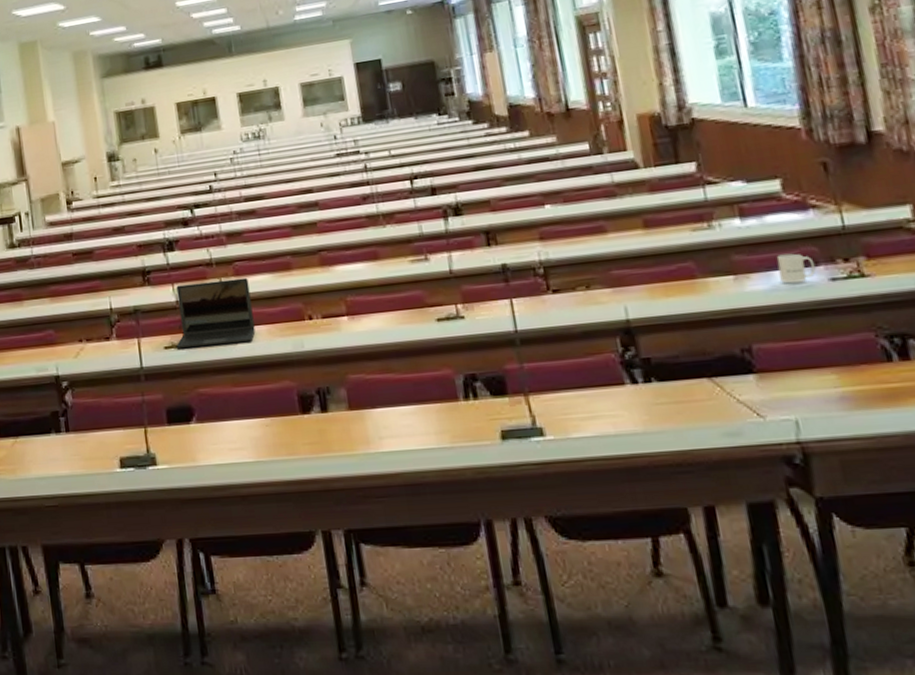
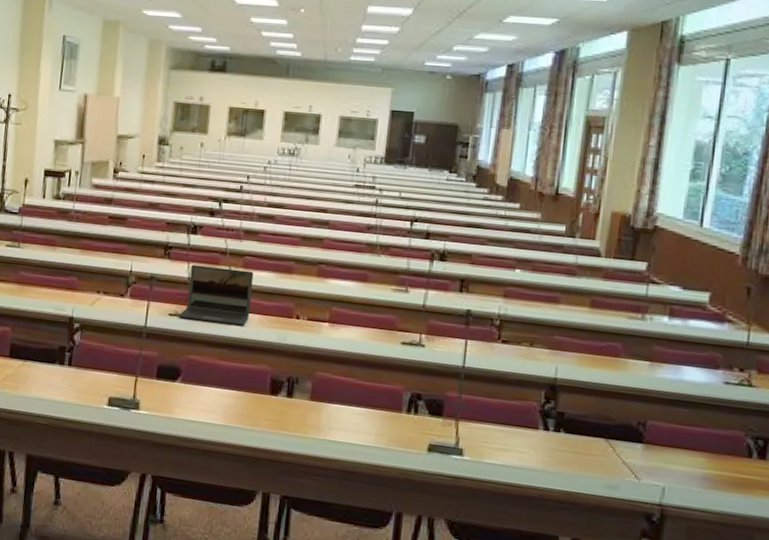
mug: present [776,253,816,284] -> none [685,353,716,380]

